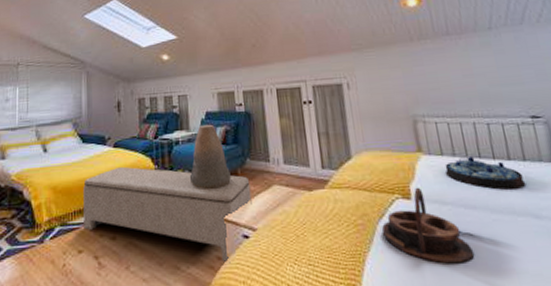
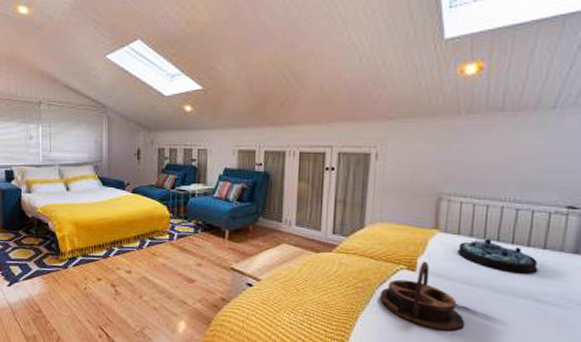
bench: present [83,166,252,263] -> none [103,211,260,305]
decorative urn: present [189,124,231,189] -> none [202,180,242,241]

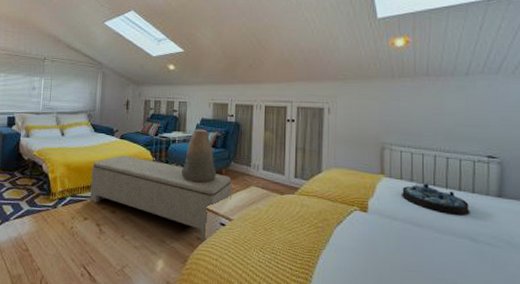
bench: none [103,211,260,305] -> present [90,155,232,244]
decorative urn: none [202,180,242,241] -> present [181,129,216,183]
serving tray: present [379,261,465,331] -> none [337,203,413,268]

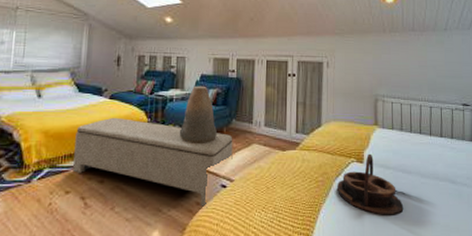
serving tray: none [337,203,413,268] -> present [336,153,404,215]
serving tray: present [402,183,470,216] -> none [393,132,450,160]

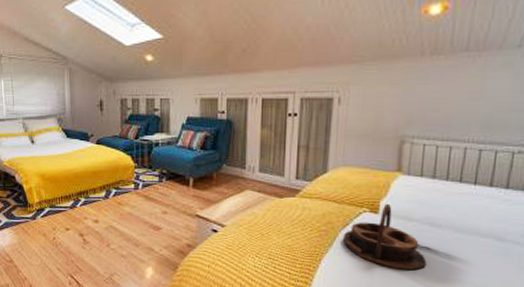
bench: present [73,117,233,208] -> none [69,162,224,250]
decorative urn: present [179,85,217,143] -> none [166,129,206,188]

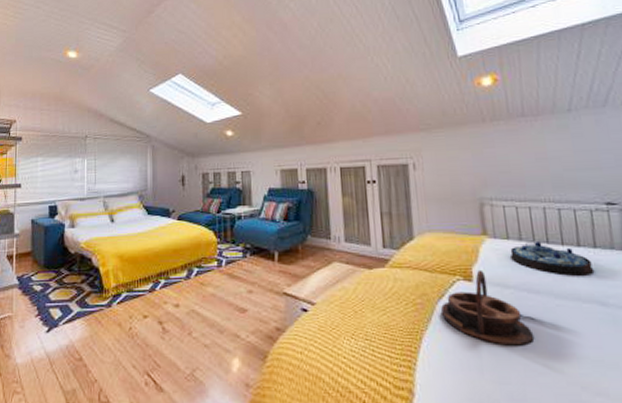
serving tray: none [420,180,501,214] -> present [510,242,595,276]

